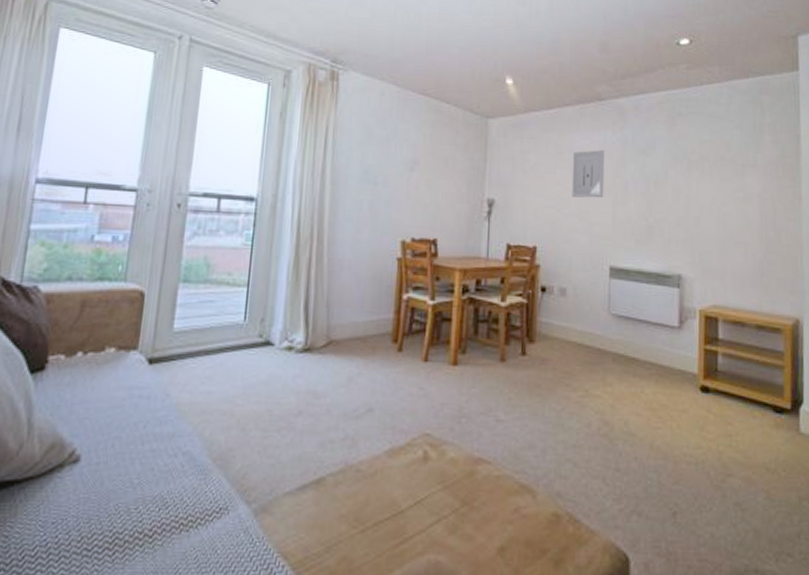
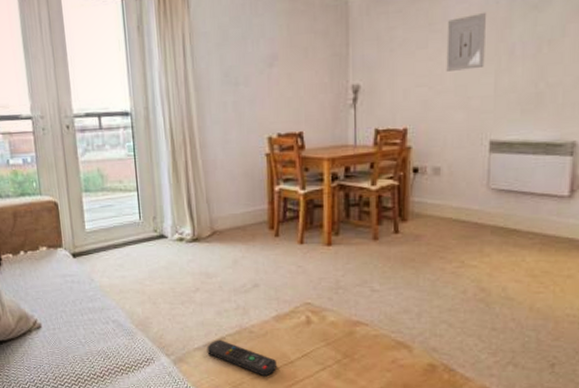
remote control: none [300,480,384,531] -> present [207,339,276,376]

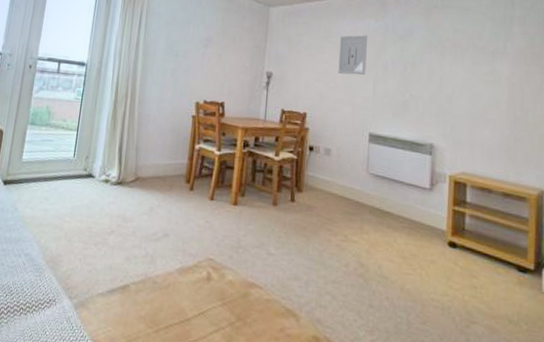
remote control: present [207,339,276,376] -> none [109,286,174,332]

